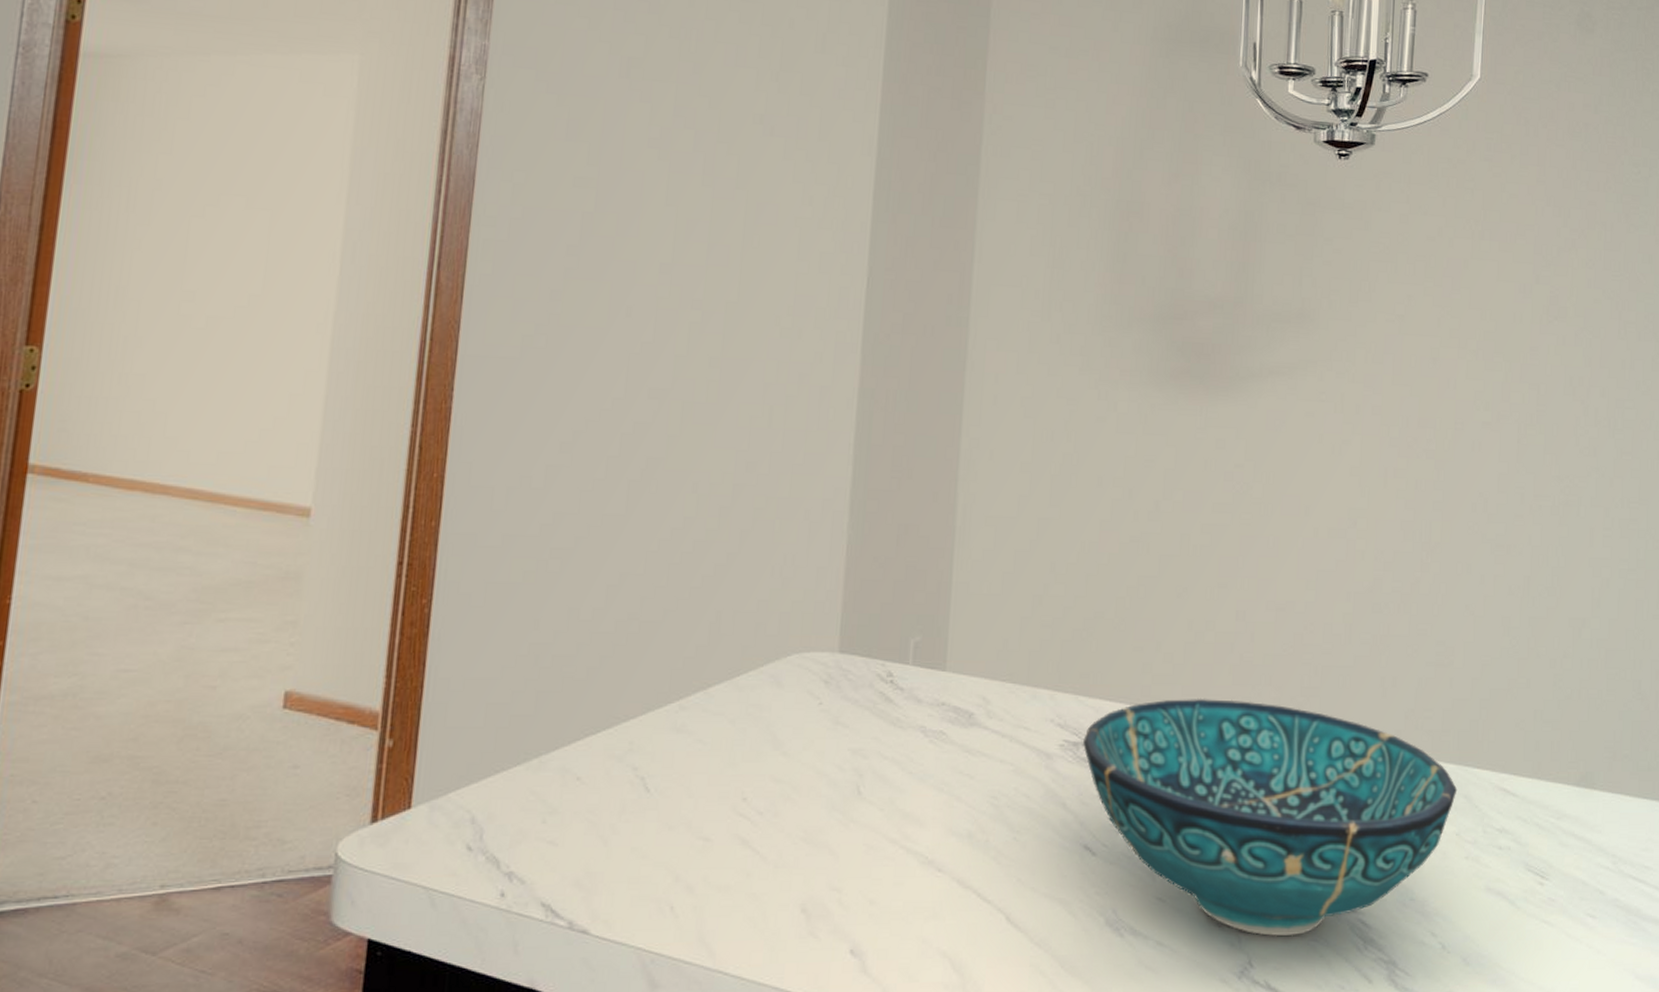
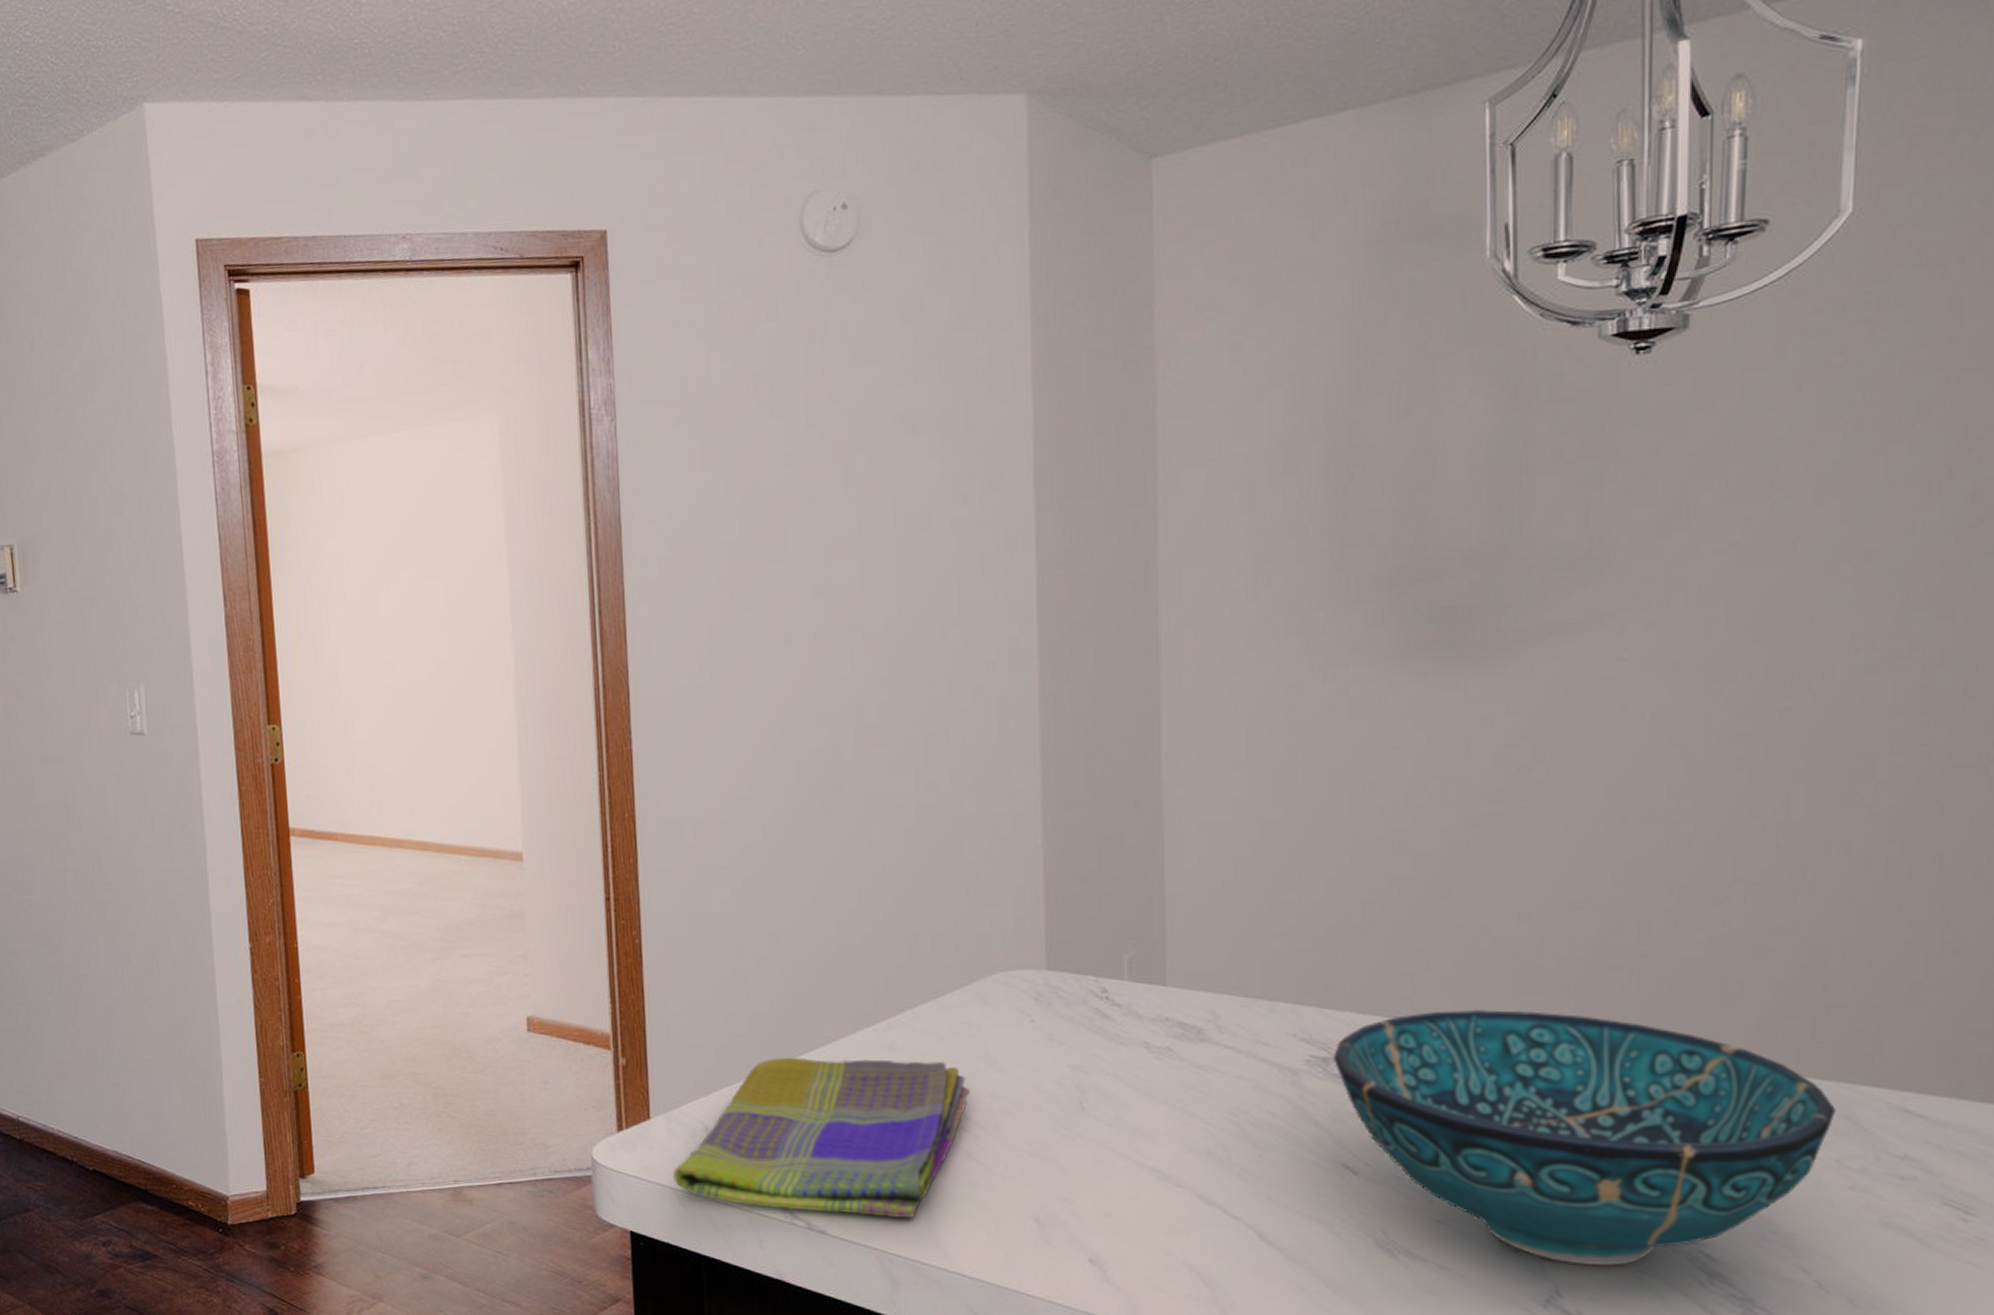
dish towel: none [427,739,753,913] -> present [673,1057,970,1218]

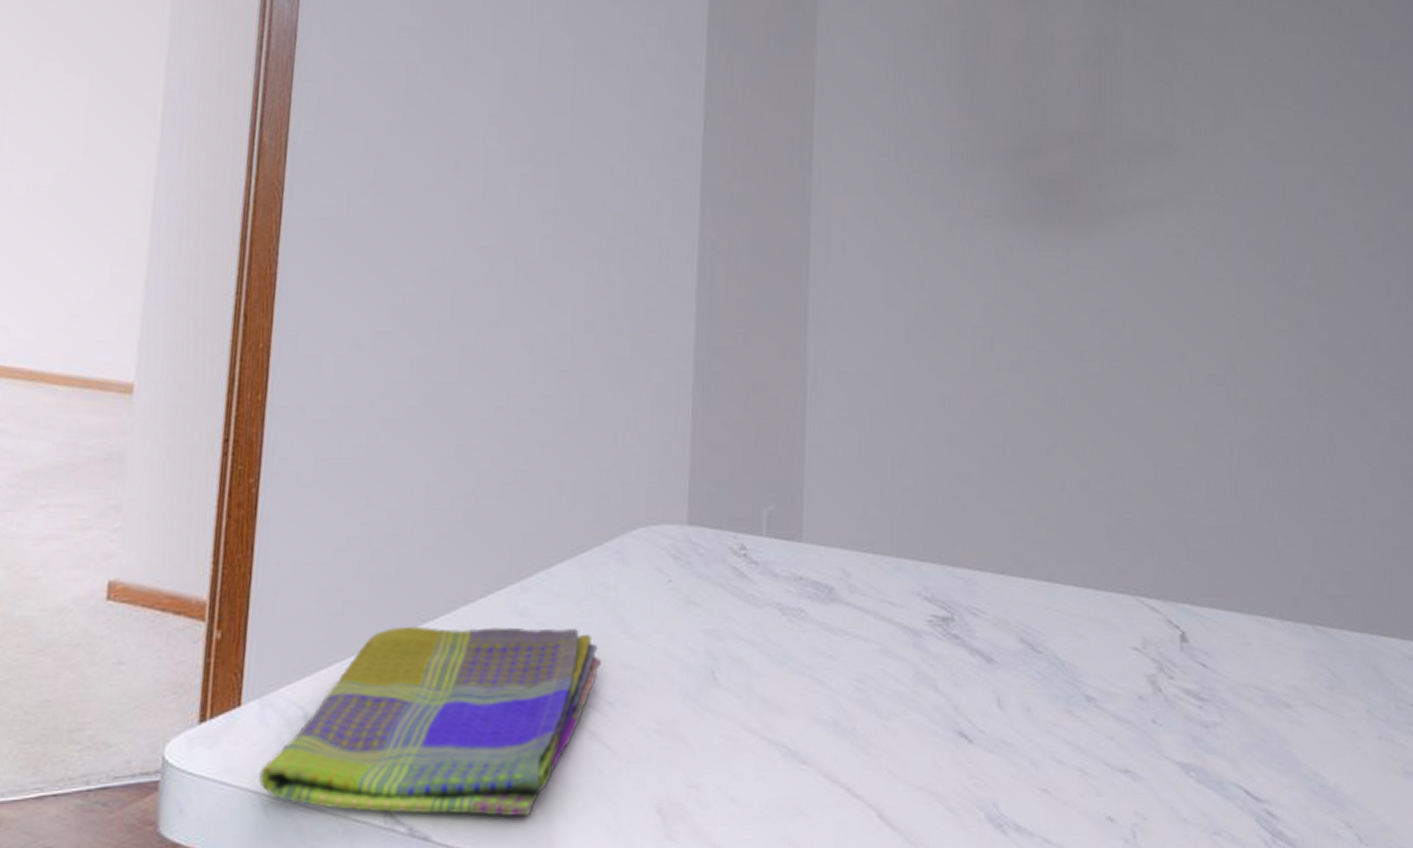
bowl: present [1332,1009,1837,1267] -> none [952,565,1365,831]

